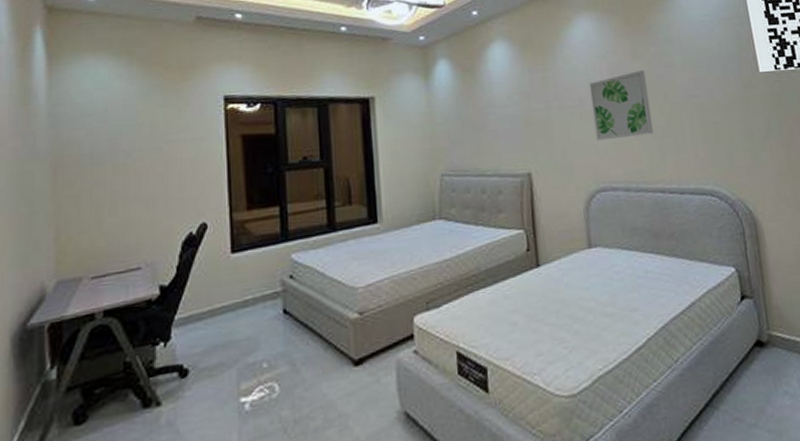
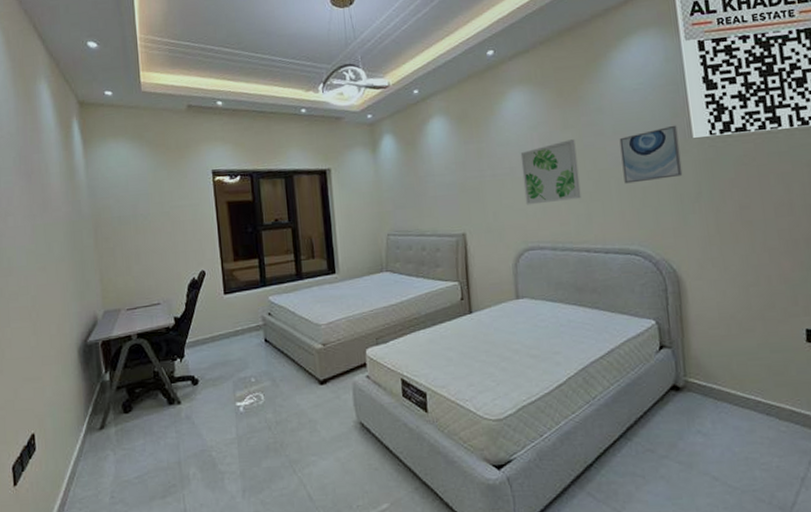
wall art: none [689,58,753,119] -> present [619,125,683,184]

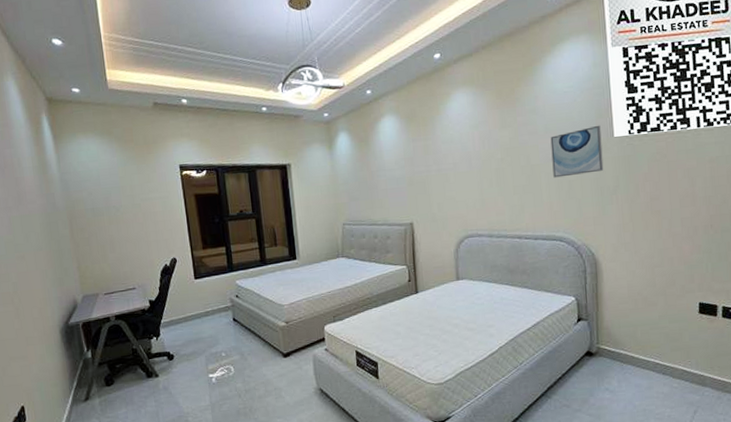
wall art: present [520,139,581,205] -> none [462,137,516,197]

